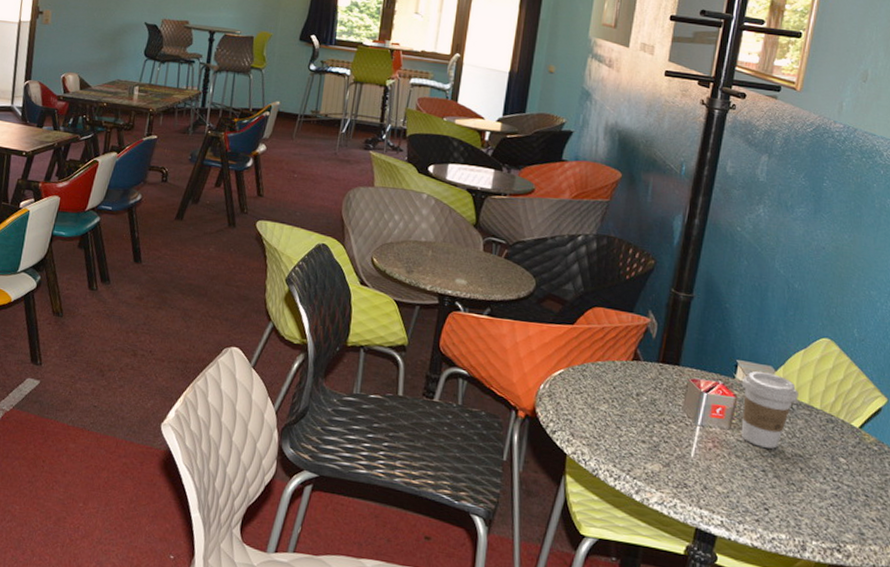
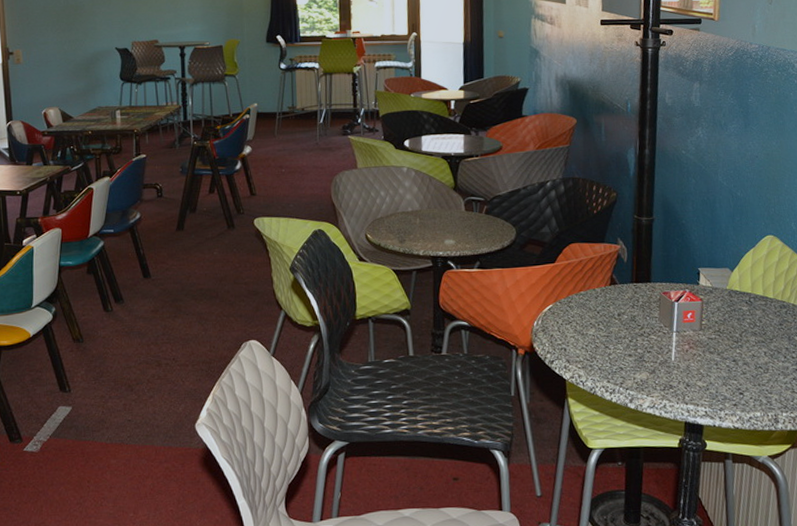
coffee cup: present [741,371,799,449] -> none [705,274,754,341]

